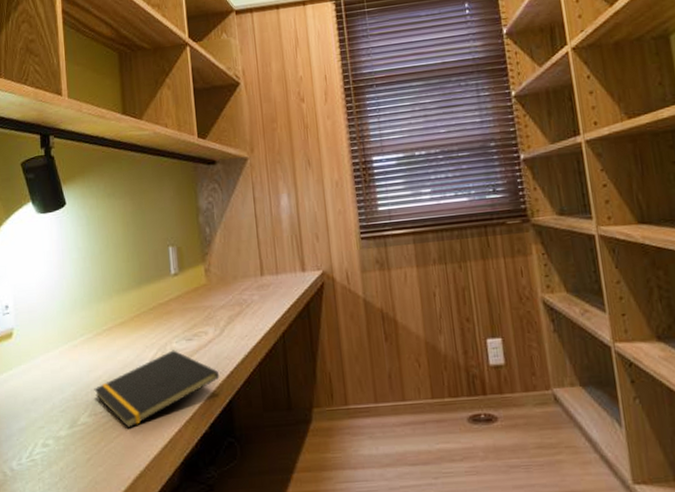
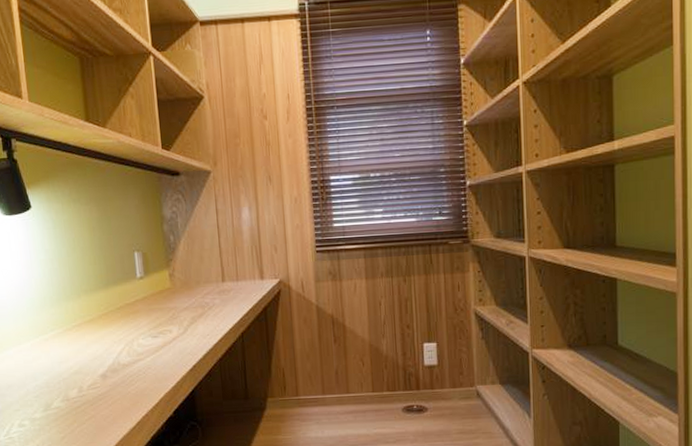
notepad: present [94,350,220,428] -> none [66,345,184,412]

